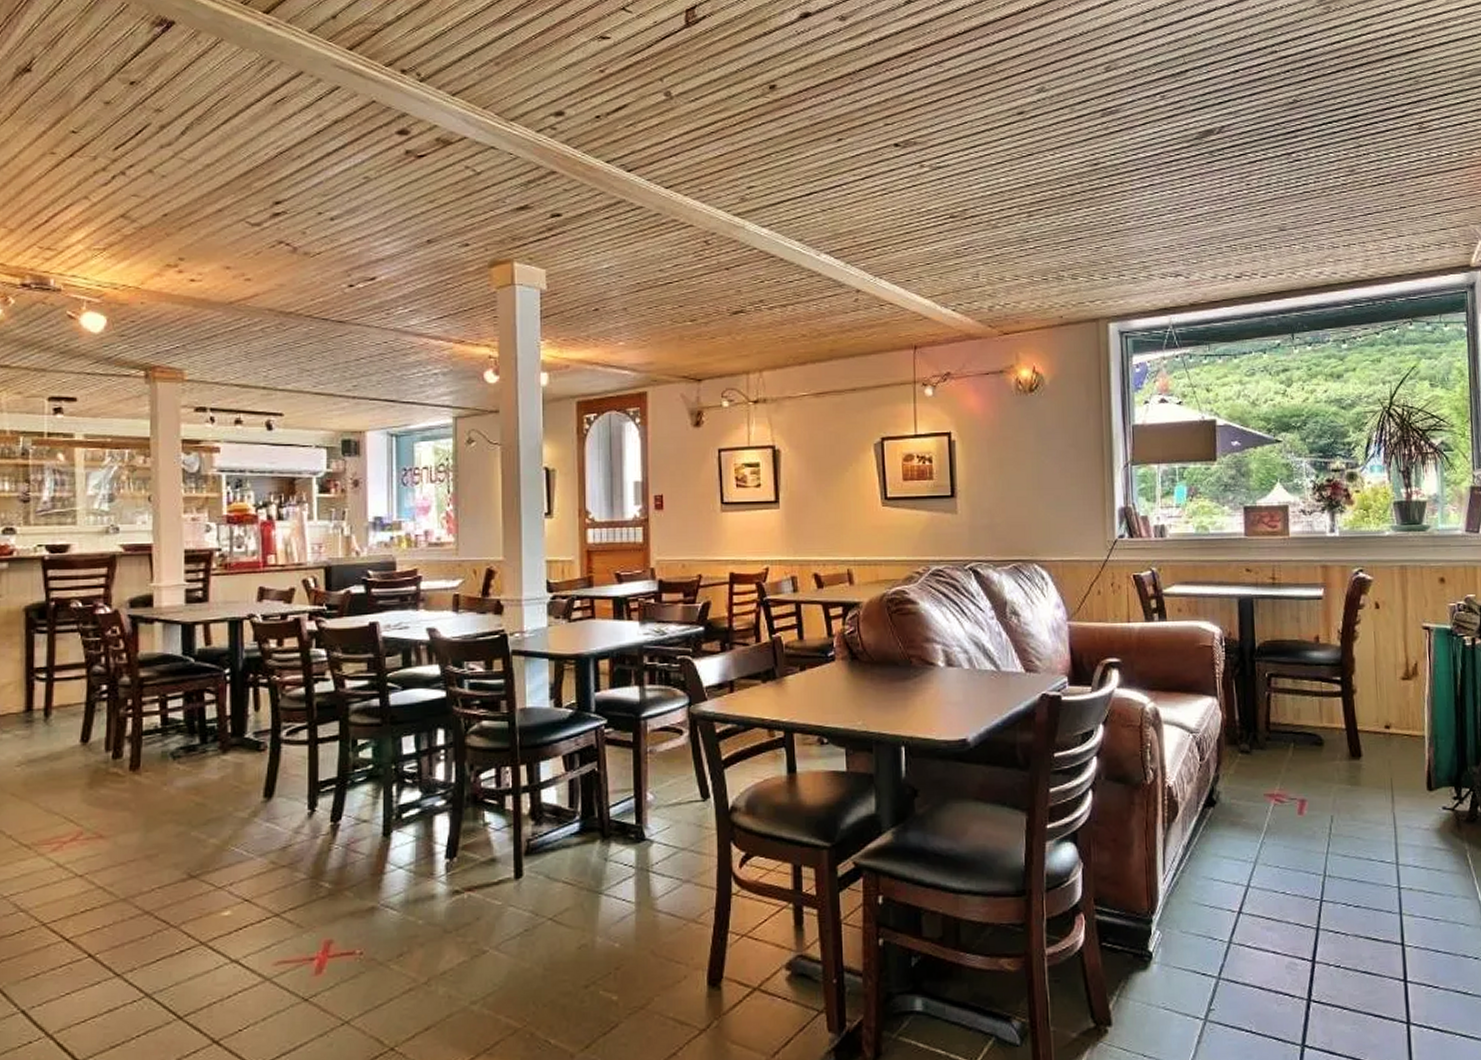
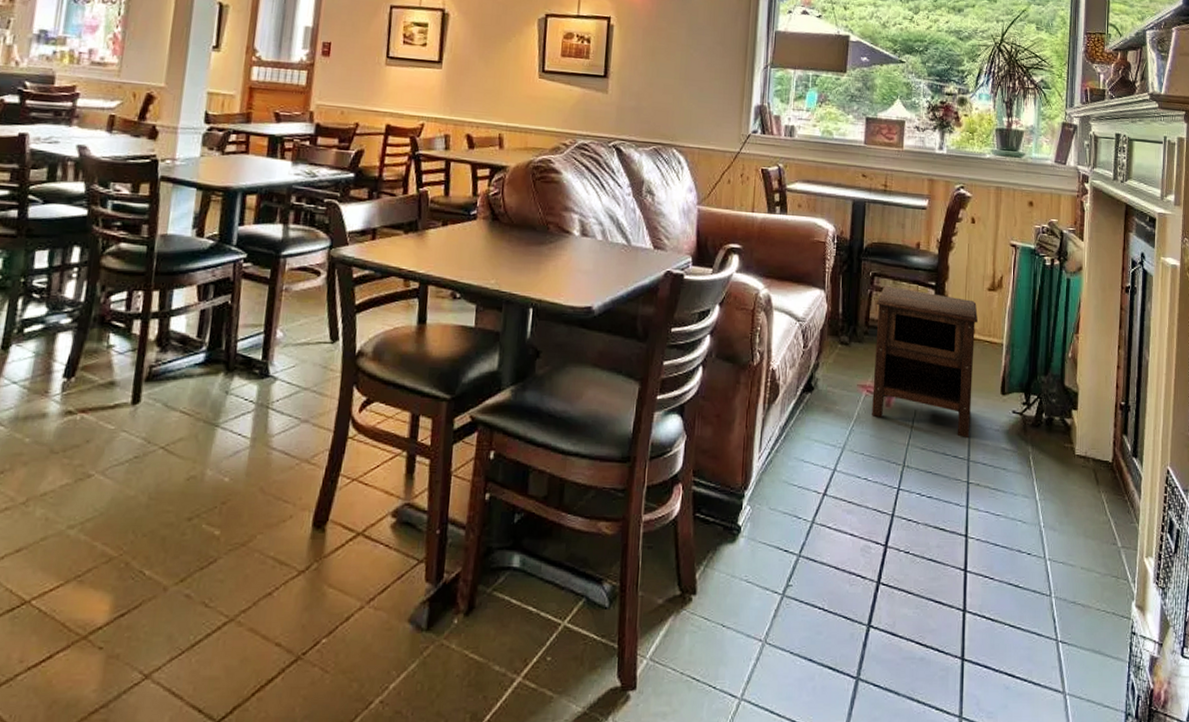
nightstand: none [1276,685,1396,841] -> present [872,285,978,439]

